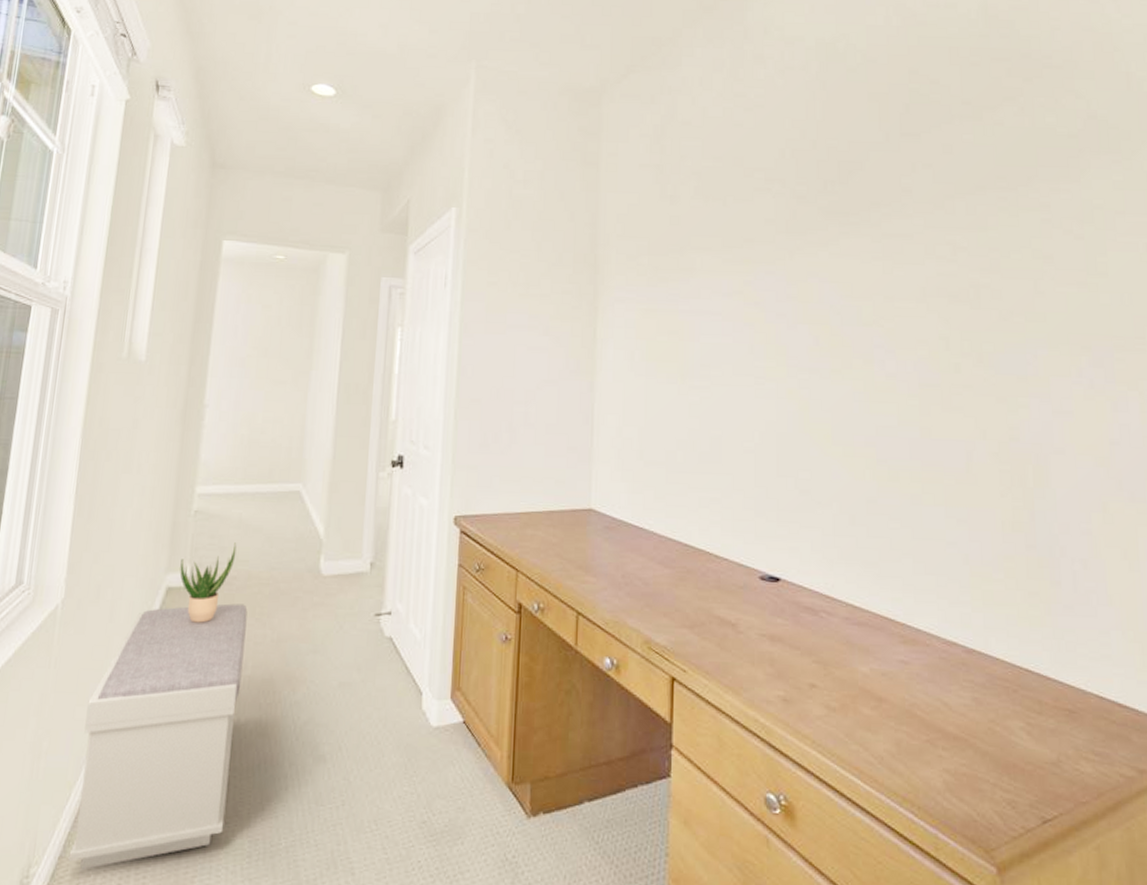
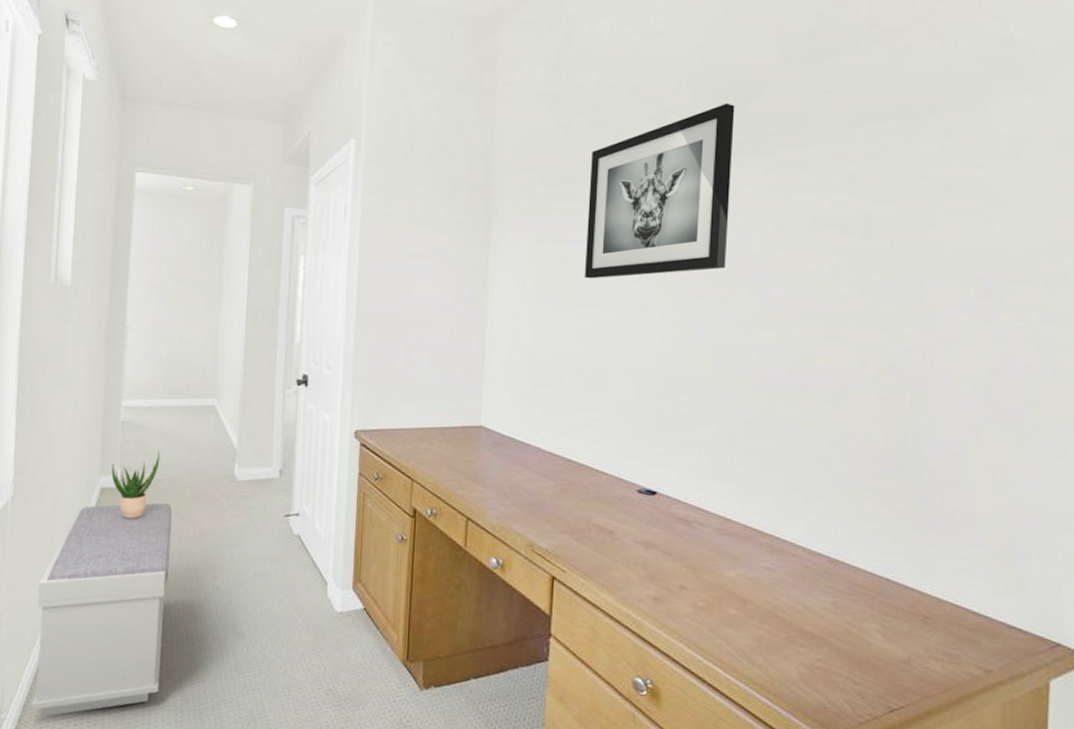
wall art: none [695,174,839,350] -> present [584,102,735,279]

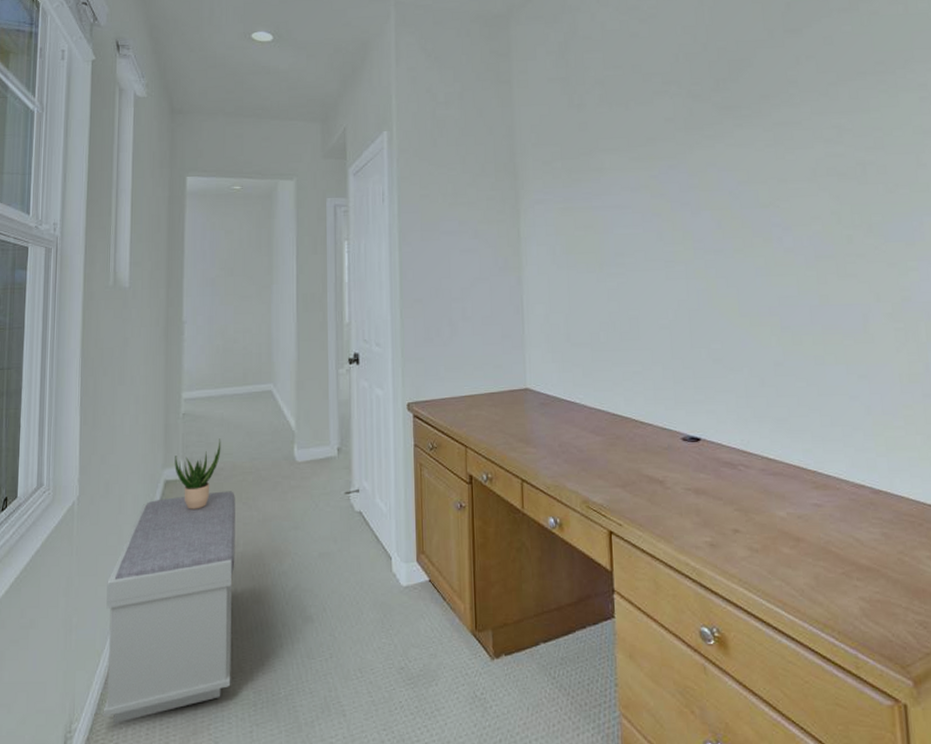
wall art: present [584,102,735,279] -> none [604,72,739,241]

